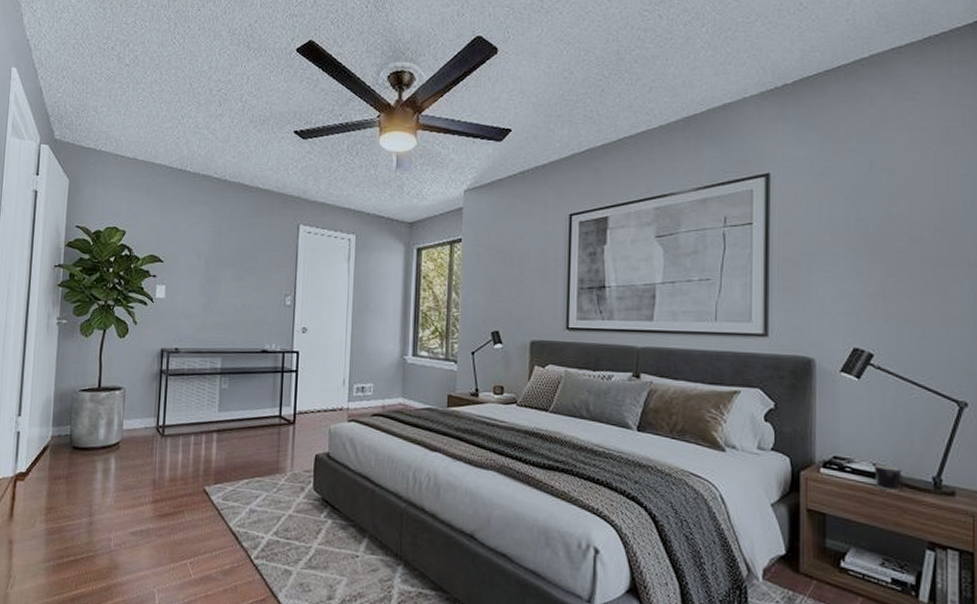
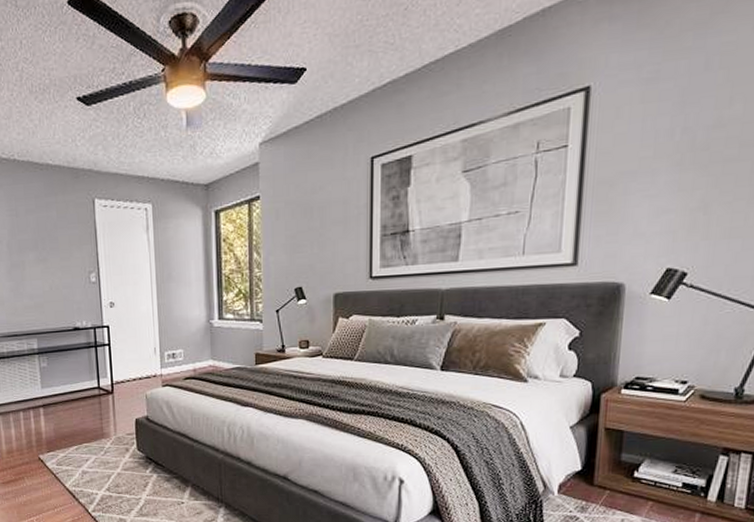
mug: present [874,464,905,492] -> none [675,380,707,405]

